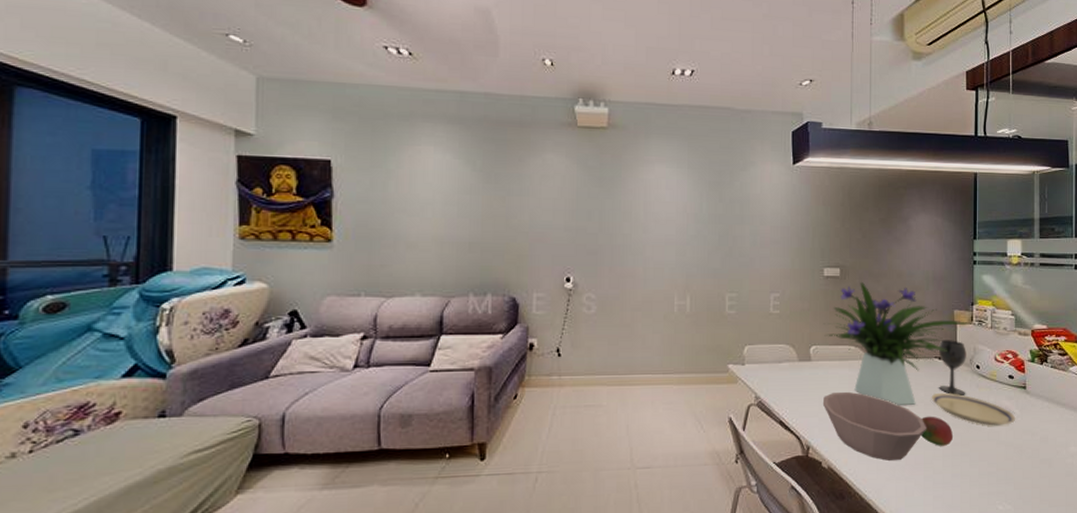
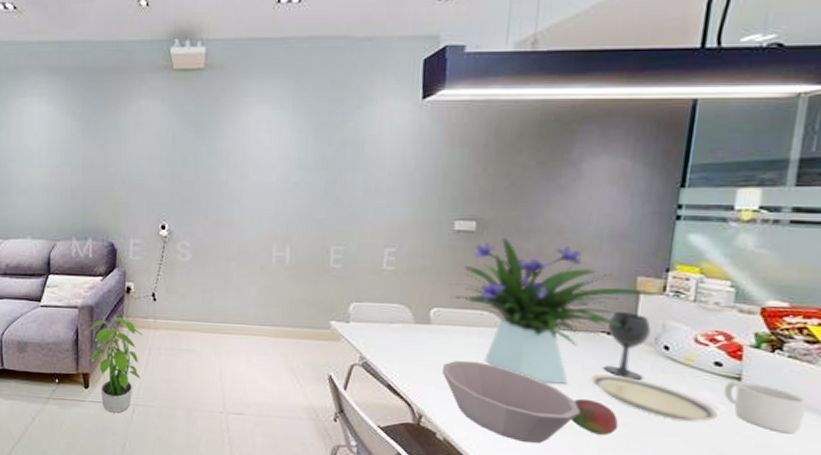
potted plant: none [482,375,546,485] -> present [85,315,142,413]
mug: none [1017,389,1066,428] -> present [724,381,808,434]

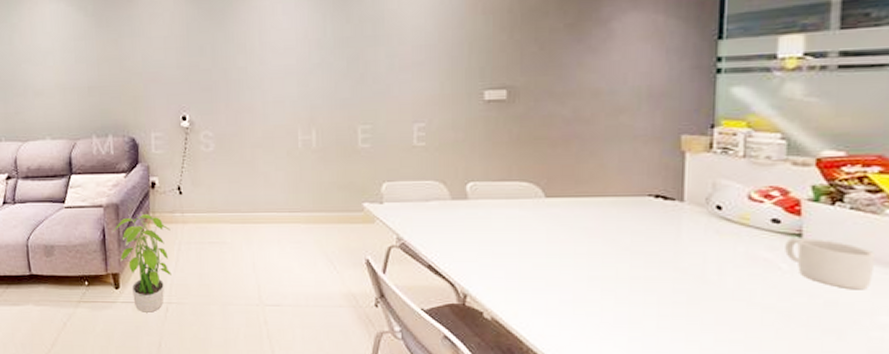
bowl: present [441,361,580,443] -> none [483,234,633,316]
flower arrangement: present [449,237,664,384] -> none [484,104,711,253]
fruit: present [570,398,619,435] -> none [624,266,676,304]
plate: present [590,373,719,421] -> none [641,238,782,283]
wine glass: present [604,312,651,380] -> none [654,173,700,243]

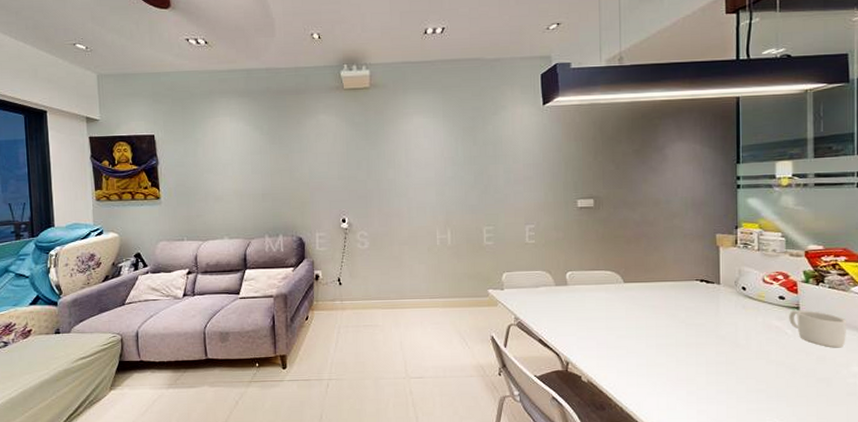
potted plant: present [112,211,172,313] -> none [280,300,332,389]

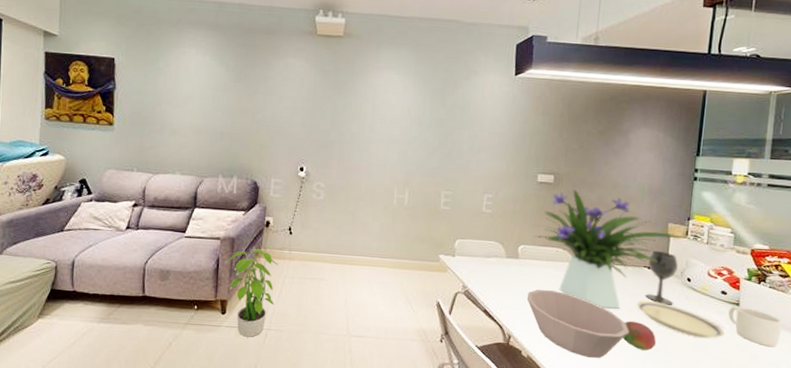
potted plant: none [280,300,332,389] -> present [225,246,278,337]
flower arrangement: none [578,210,737,325] -> present [533,189,687,309]
bowl: none [580,313,688,376] -> present [526,289,629,358]
fruit: none [682,335,718,364] -> present [622,320,657,351]
plate: none [692,313,788,345] -> present [636,300,725,338]
wine glass: none [699,263,731,316] -> present [646,251,678,305]

